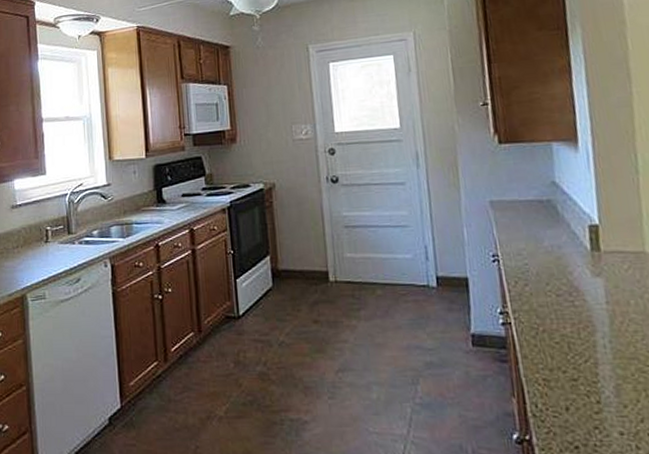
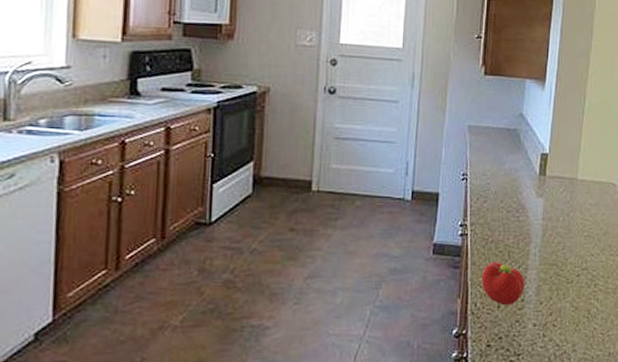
fruit: none [537,355,599,408] -> present [481,262,525,306]

